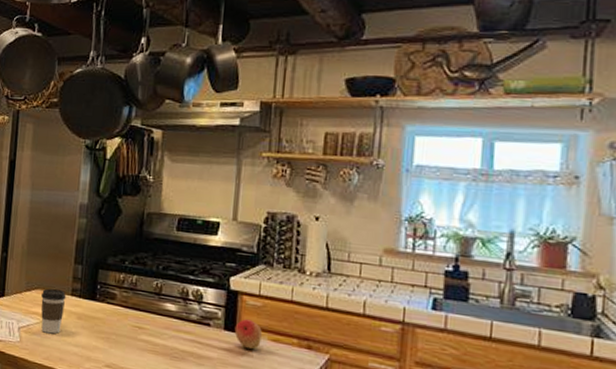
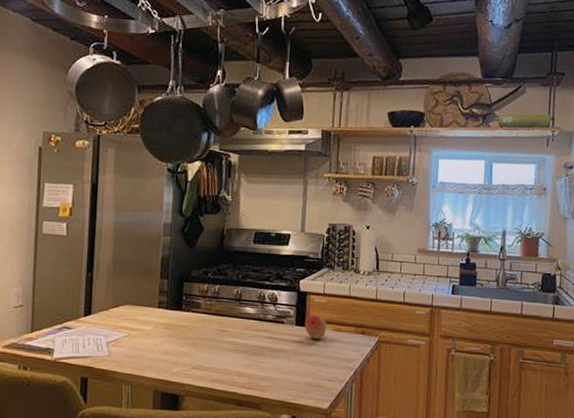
coffee cup: present [41,288,66,334] -> none [128,303,154,345]

